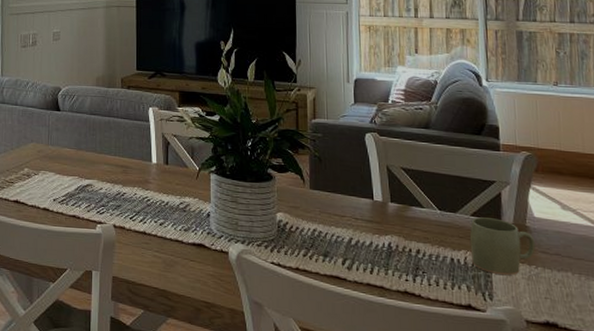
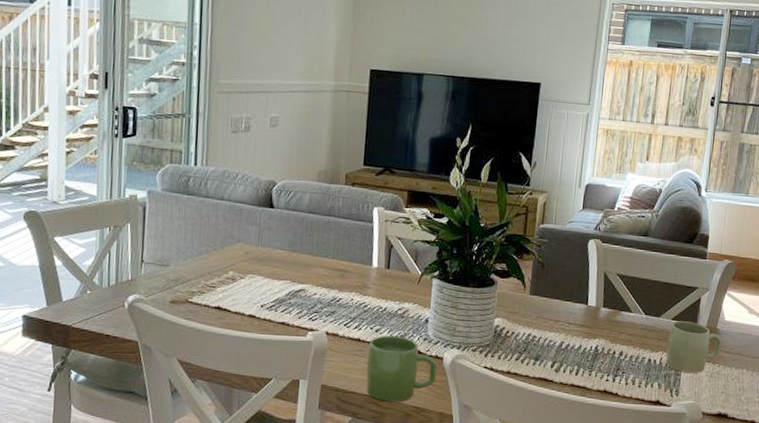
mug: none [154,229,223,297] -> present [366,335,437,402]

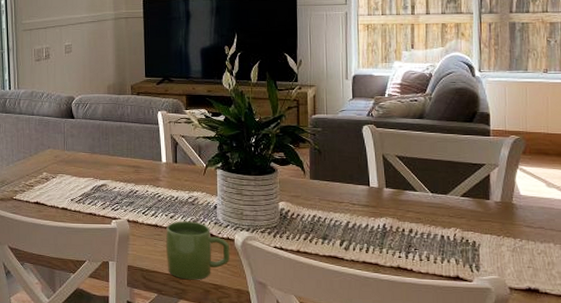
mug: present [666,321,722,374] -> none [459,197,521,249]

